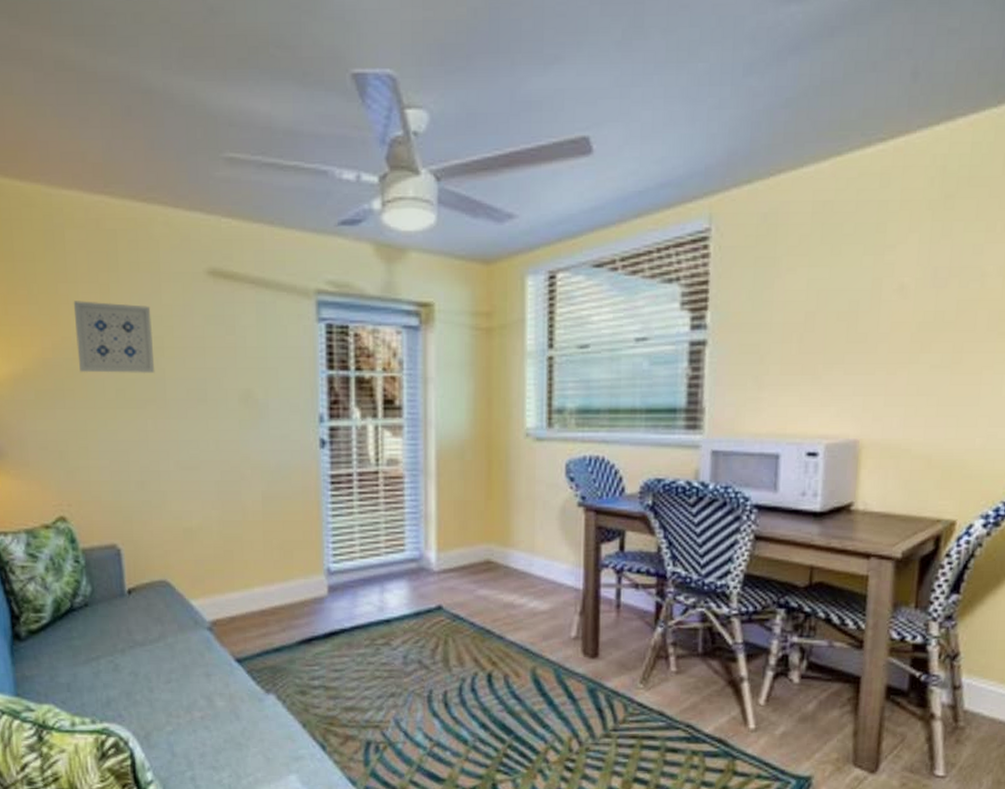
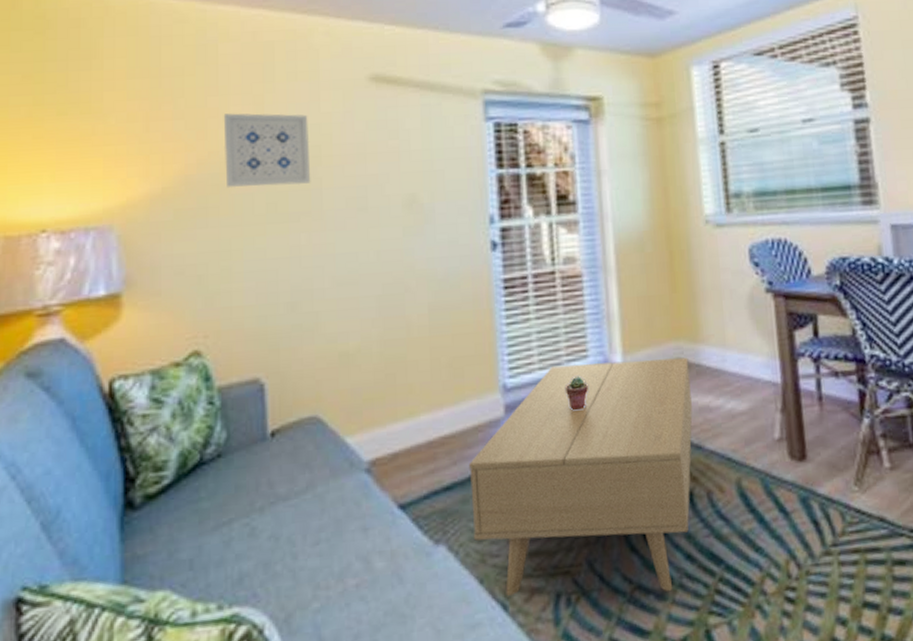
coffee table: none [295,556,498,751] -> present [468,357,693,596]
potted succulent: none [382,567,403,596] -> present [564,376,588,411]

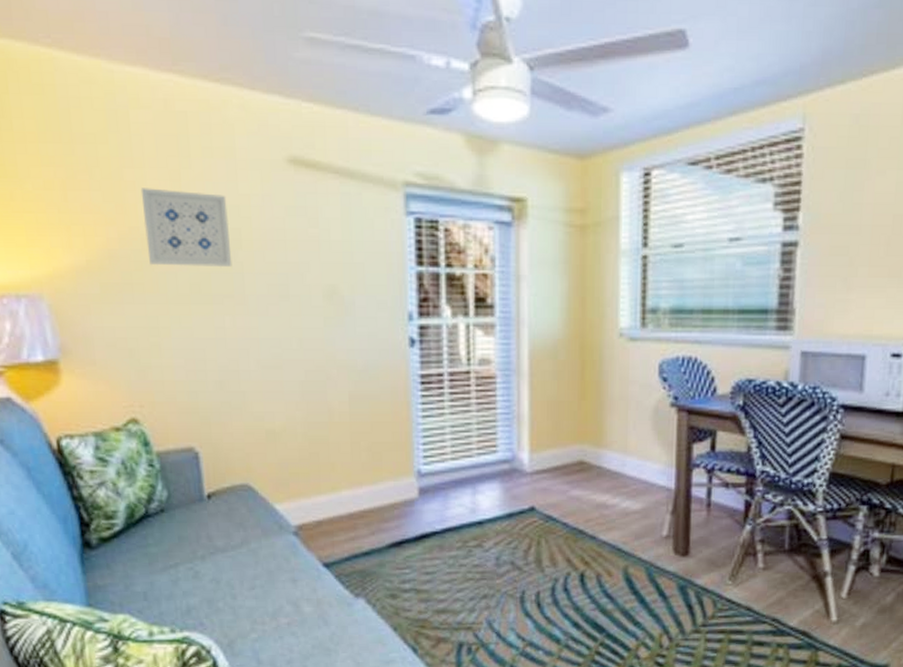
coffee table: present [468,357,693,596] -> none [385,457,591,650]
potted succulent: present [564,376,588,411] -> none [474,469,496,498]

